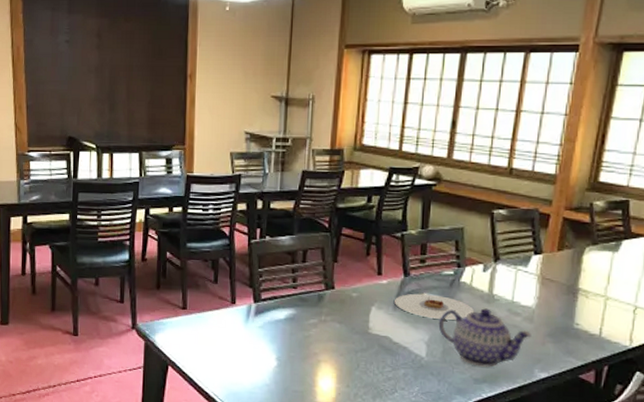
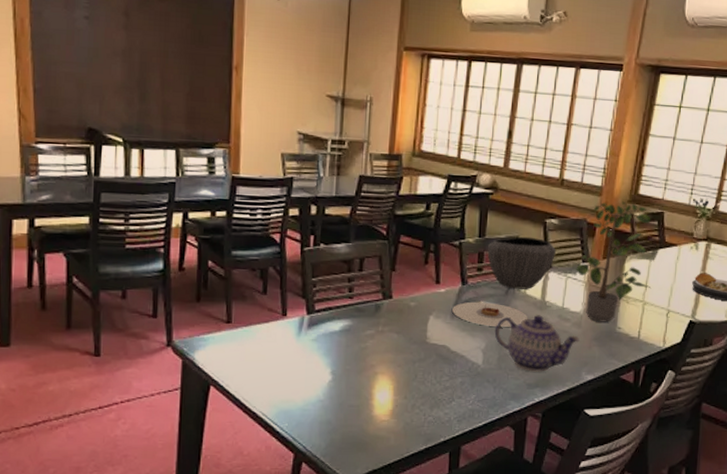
bowl: none [430,228,505,282] -> present [487,236,557,289]
potted plant: none [527,189,615,318] -> present [576,200,651,322]

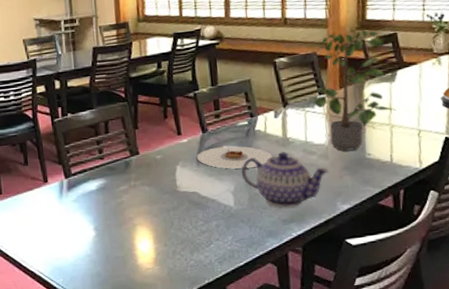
bowl: present [487,236,557,289] -> none [221,78,291,130]

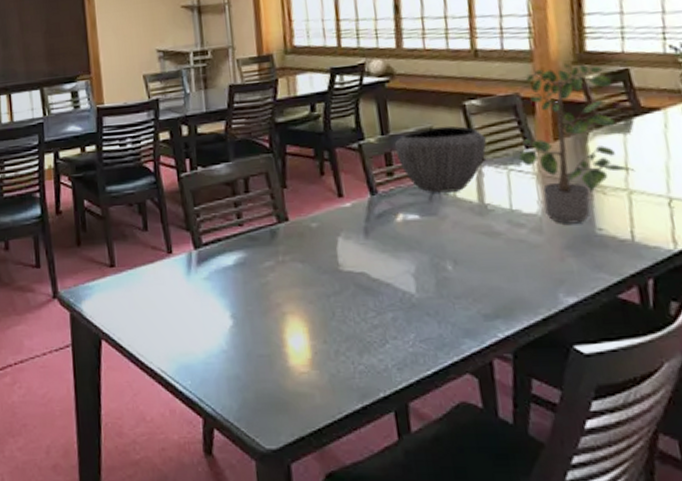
plate: present [197,146,273,169] -> none [364,213,467,243]
bowl: none [221,78,291,130] -> present [394,126,487,193]
teapot: present [241,152,329,208] -> none [424,222,545,298]

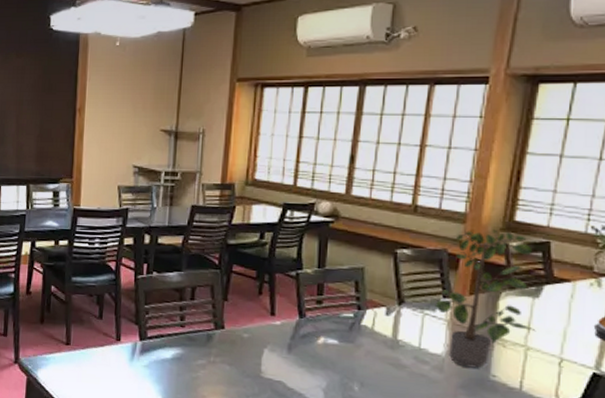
bowl: present [394,126,487,193] -> none [327,267,411,326]

